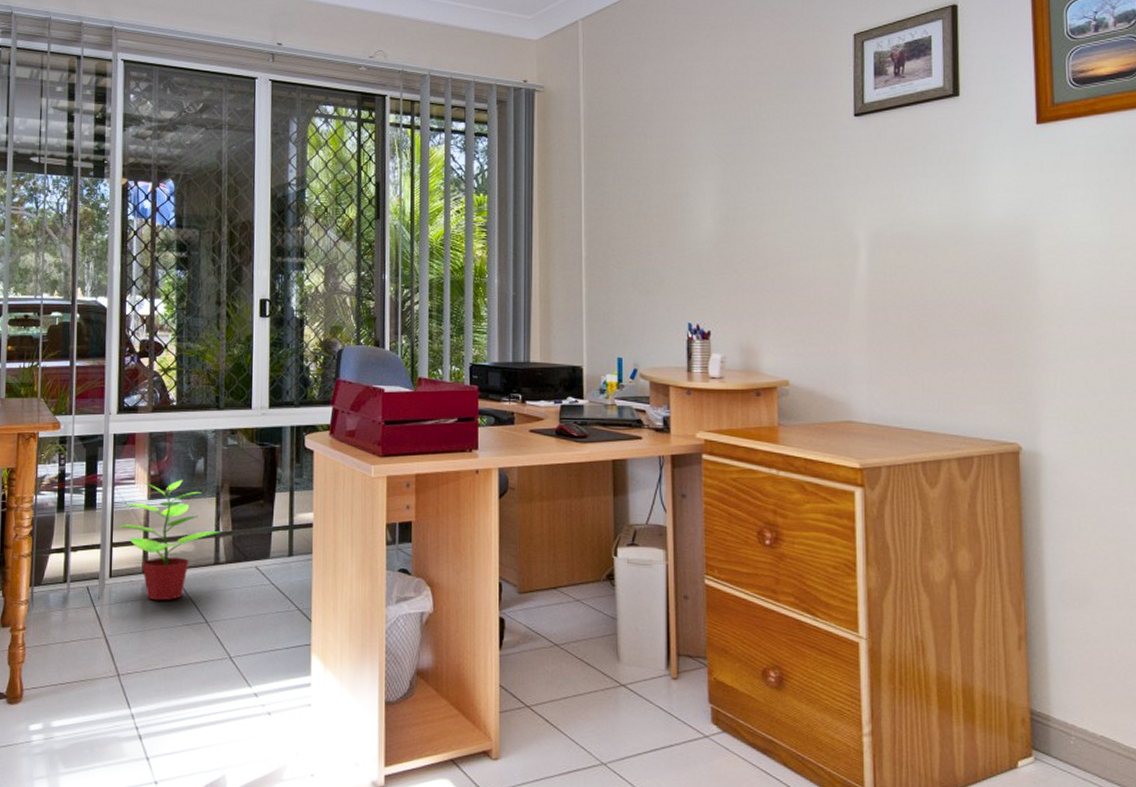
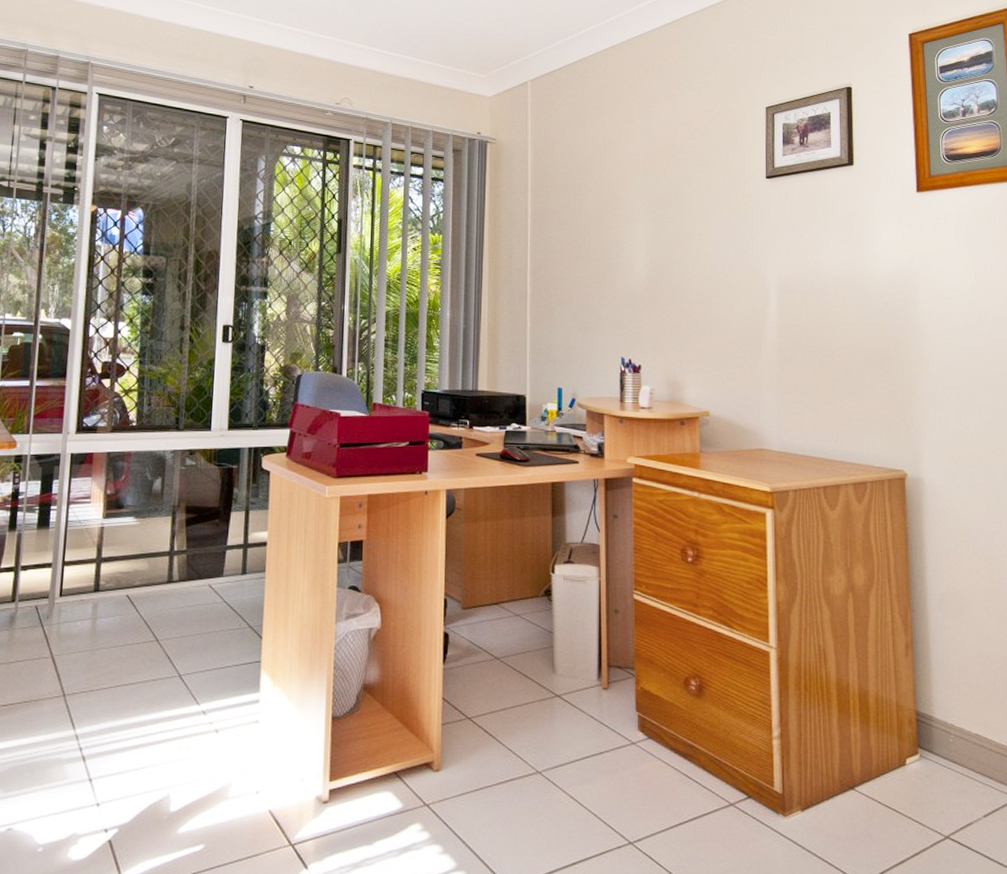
potted plant: present [118,476,221,601] -> none [71,495,175,620]

